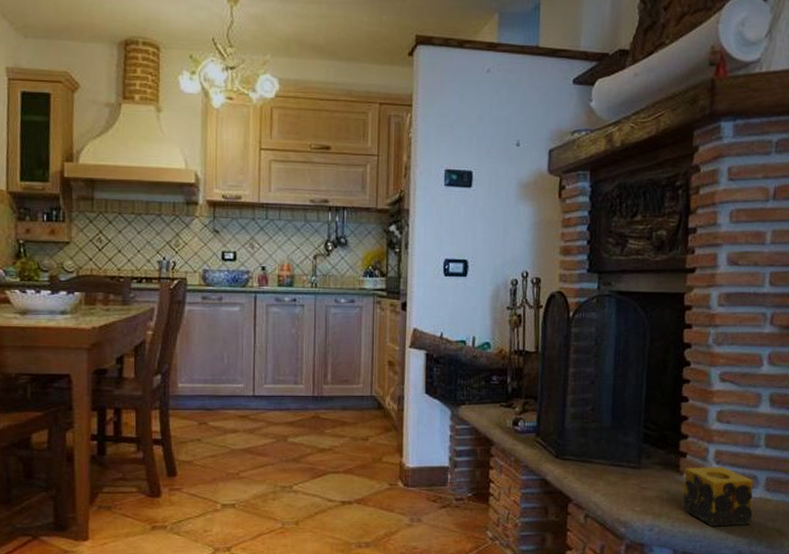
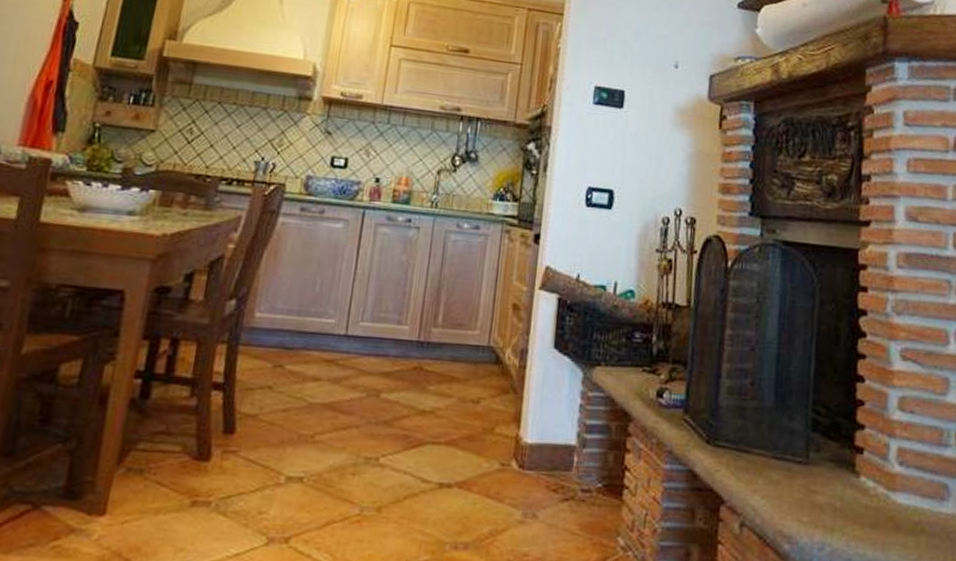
candle: present [682,466,754,527] -> none [859,468,945,551]

